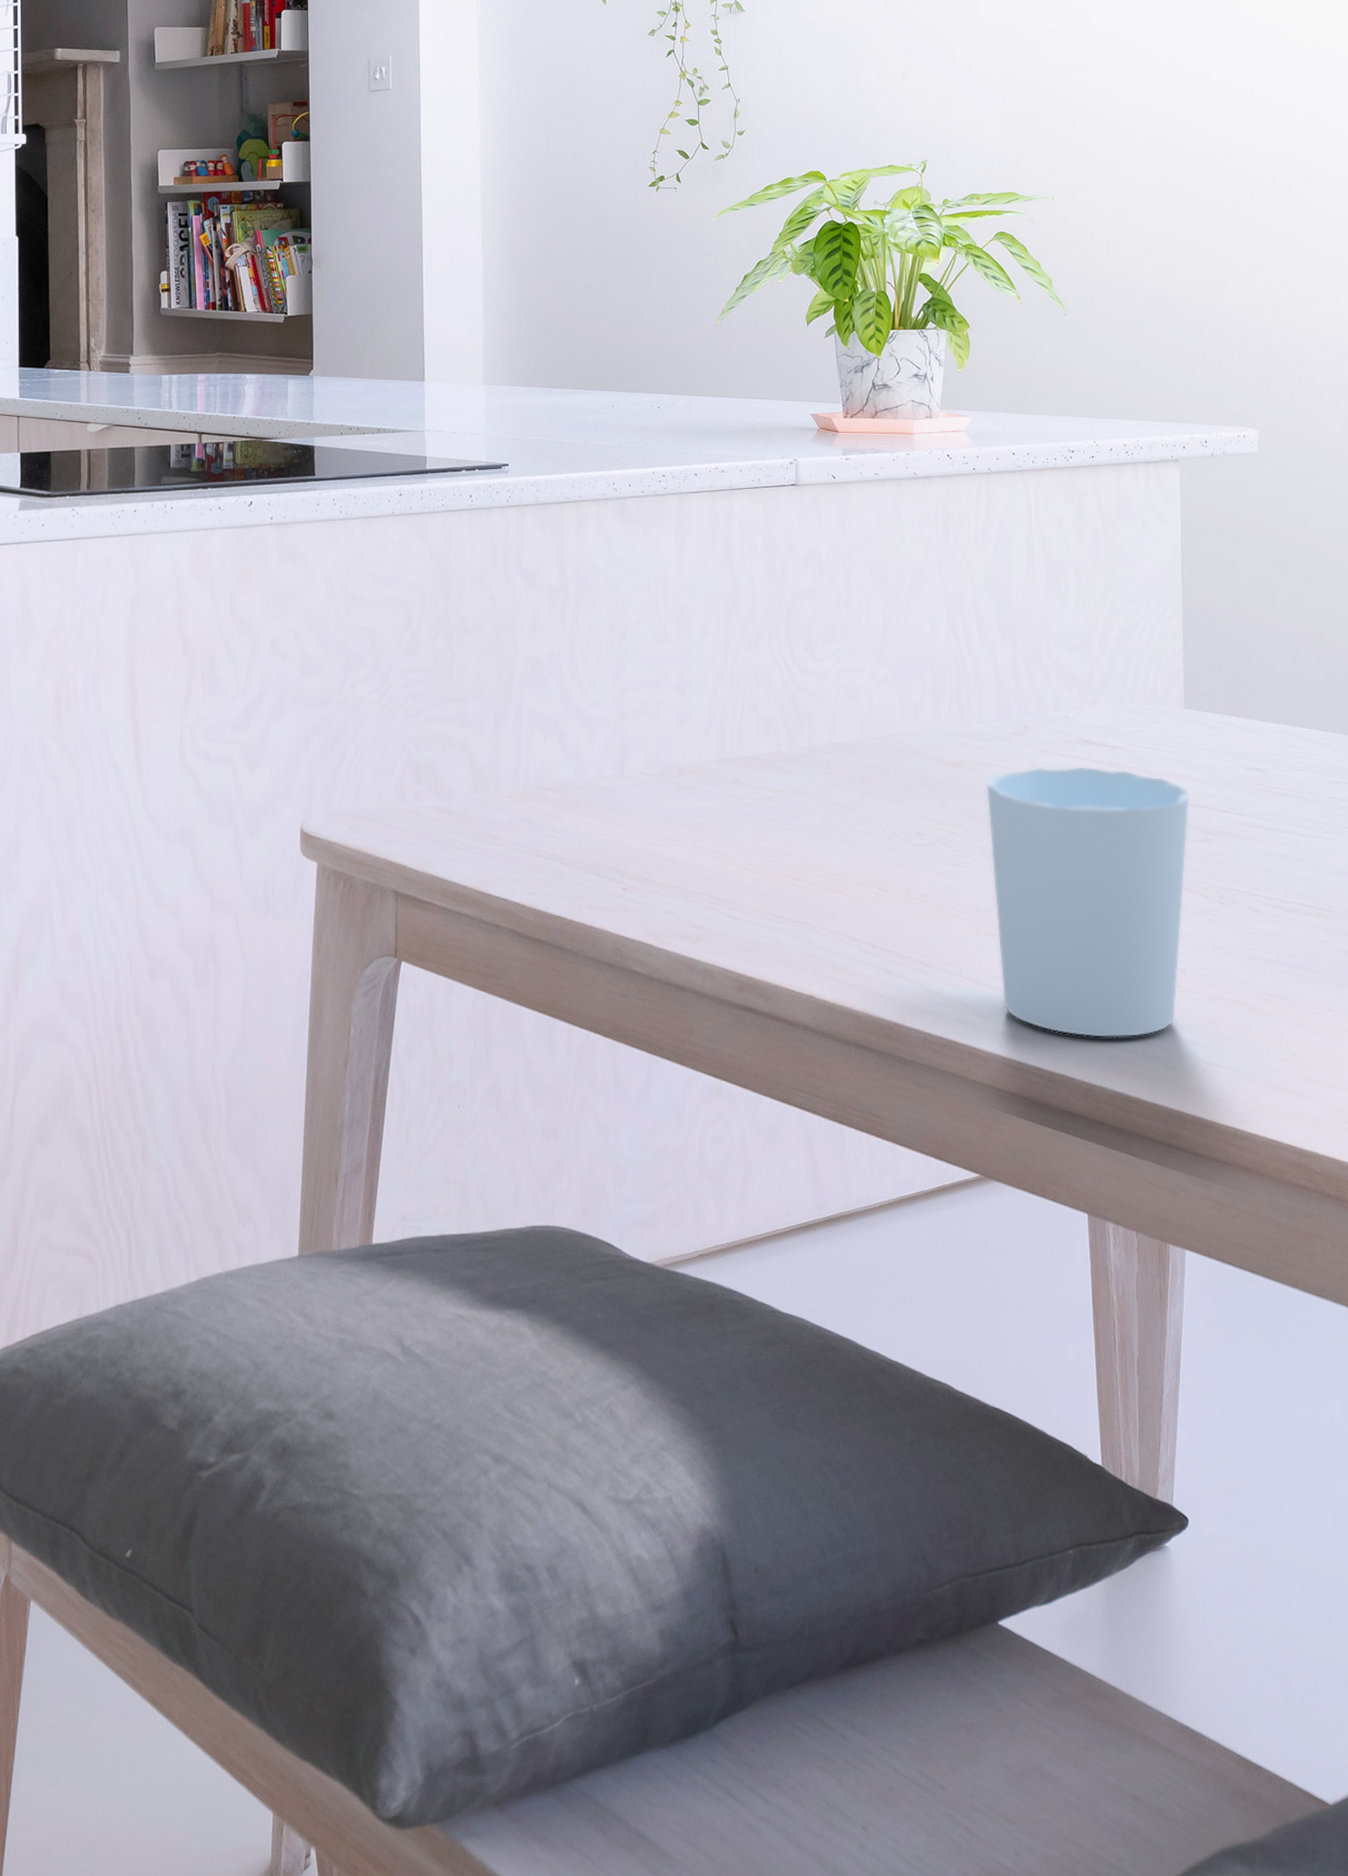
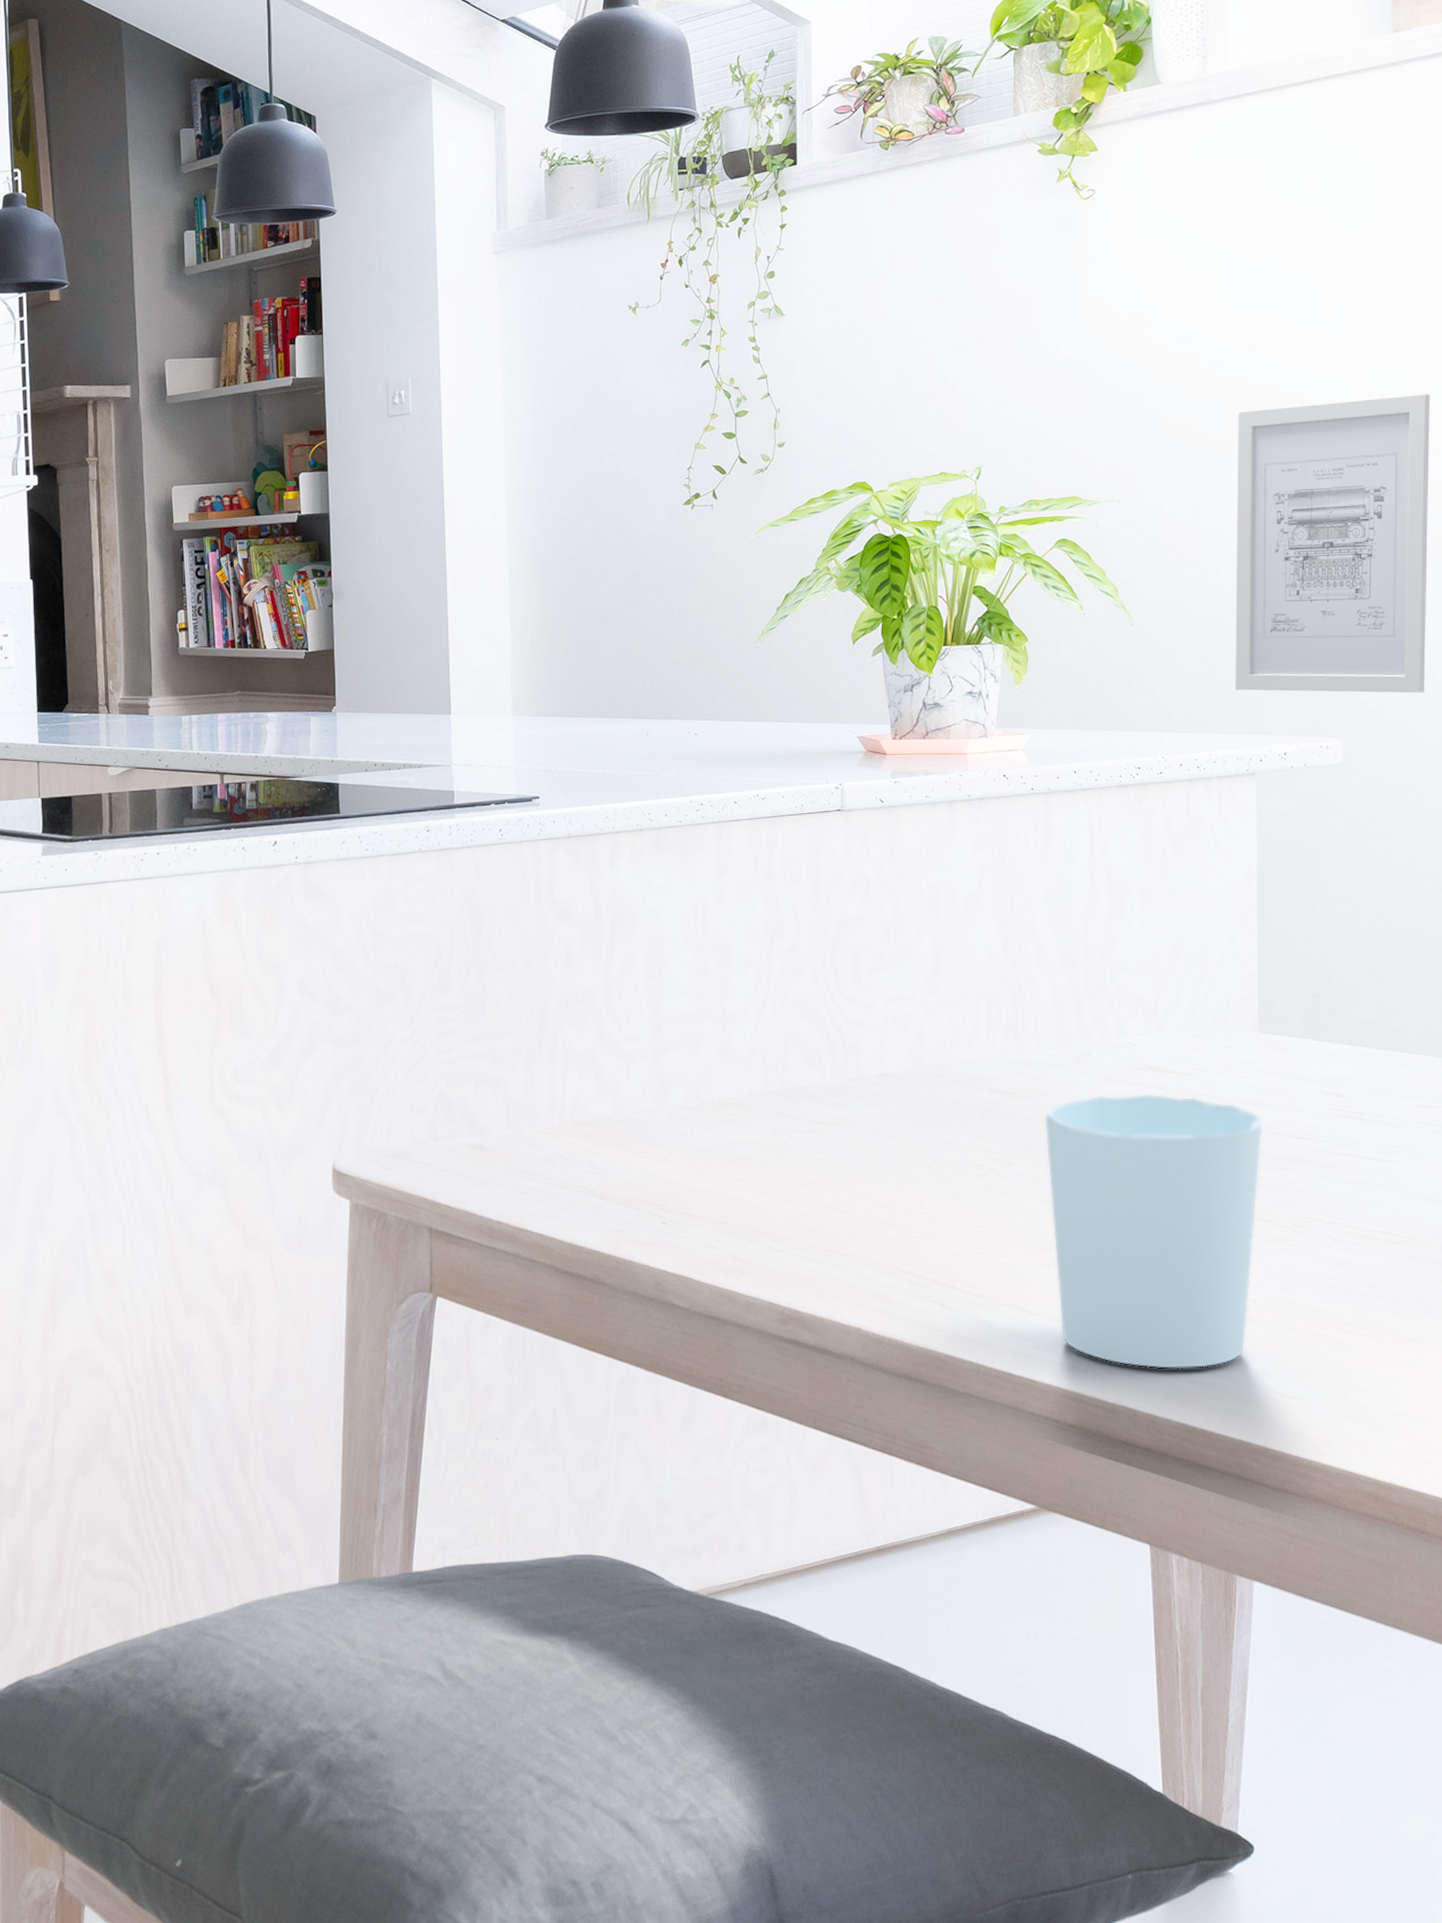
wall art: none [1159,109,1332,388] -> present [1235,394,1430,693]

